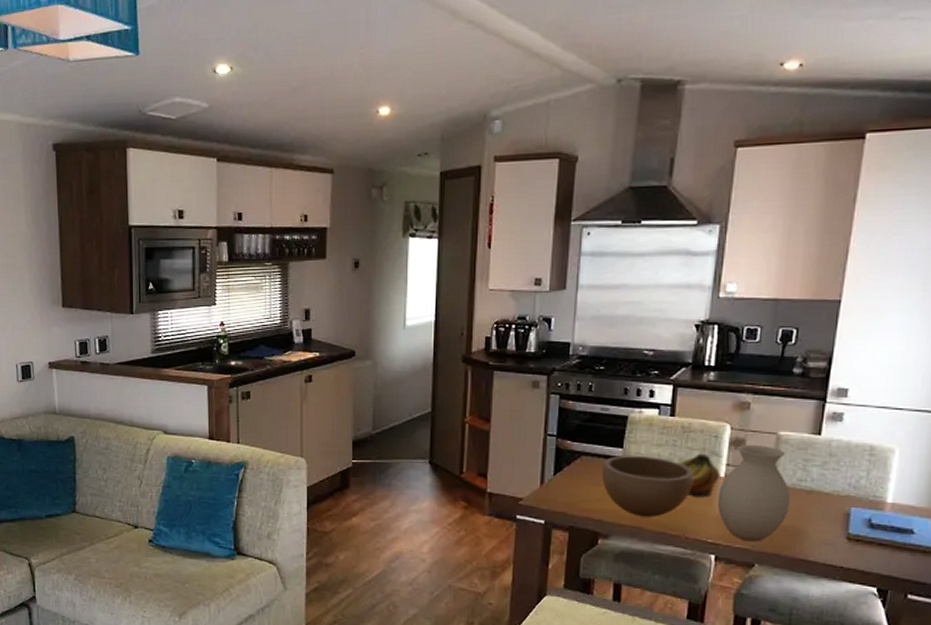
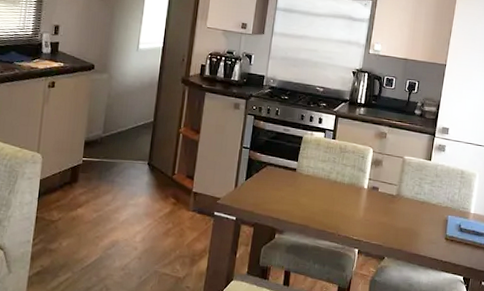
bowl: present [602,455,693,517] -> none [281,167,346,218]
fruit: present [678,453,720,496] -> none [336,169,365,203]
vase: present [717,445,791,542] -> none [361,165,410,240]

